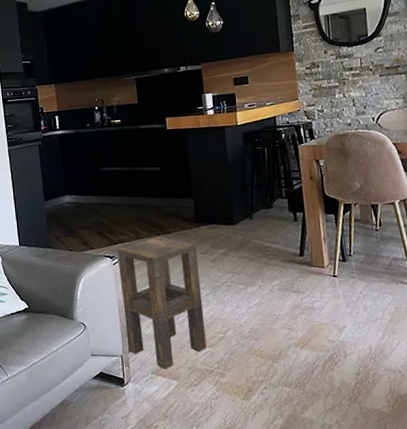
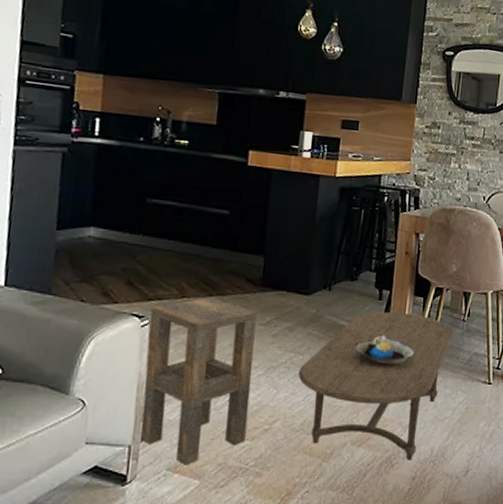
coffee table: none [238,229,370,358] -> present [298,312,454,461]
decorative bowl: none [281,251,336,277] -> present [354,335,415,366]

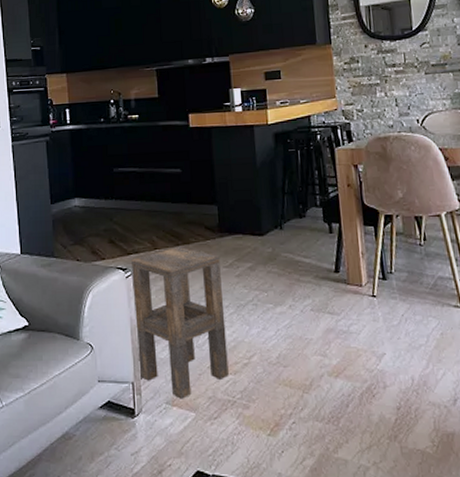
coffee table: present [298,312,454,461] -> none [265,243,413,390]
decorative bowl: present [354,335,415,366] -> none [314,267,376,296]

